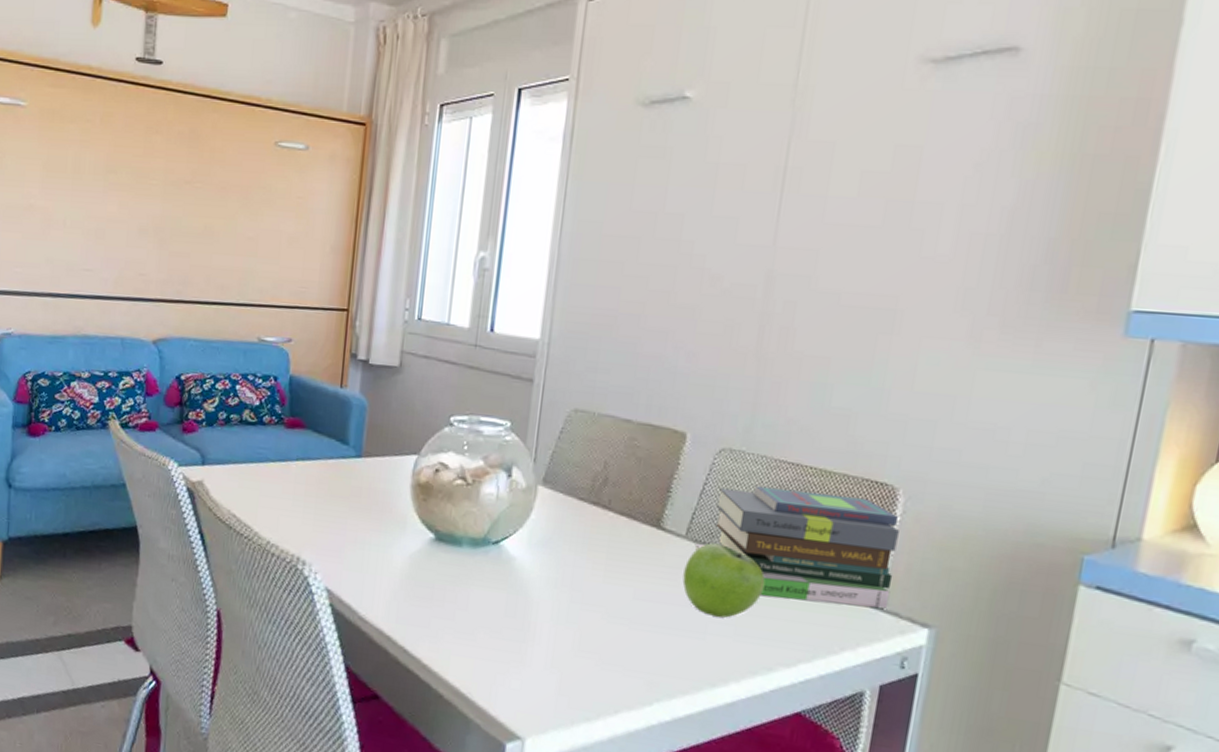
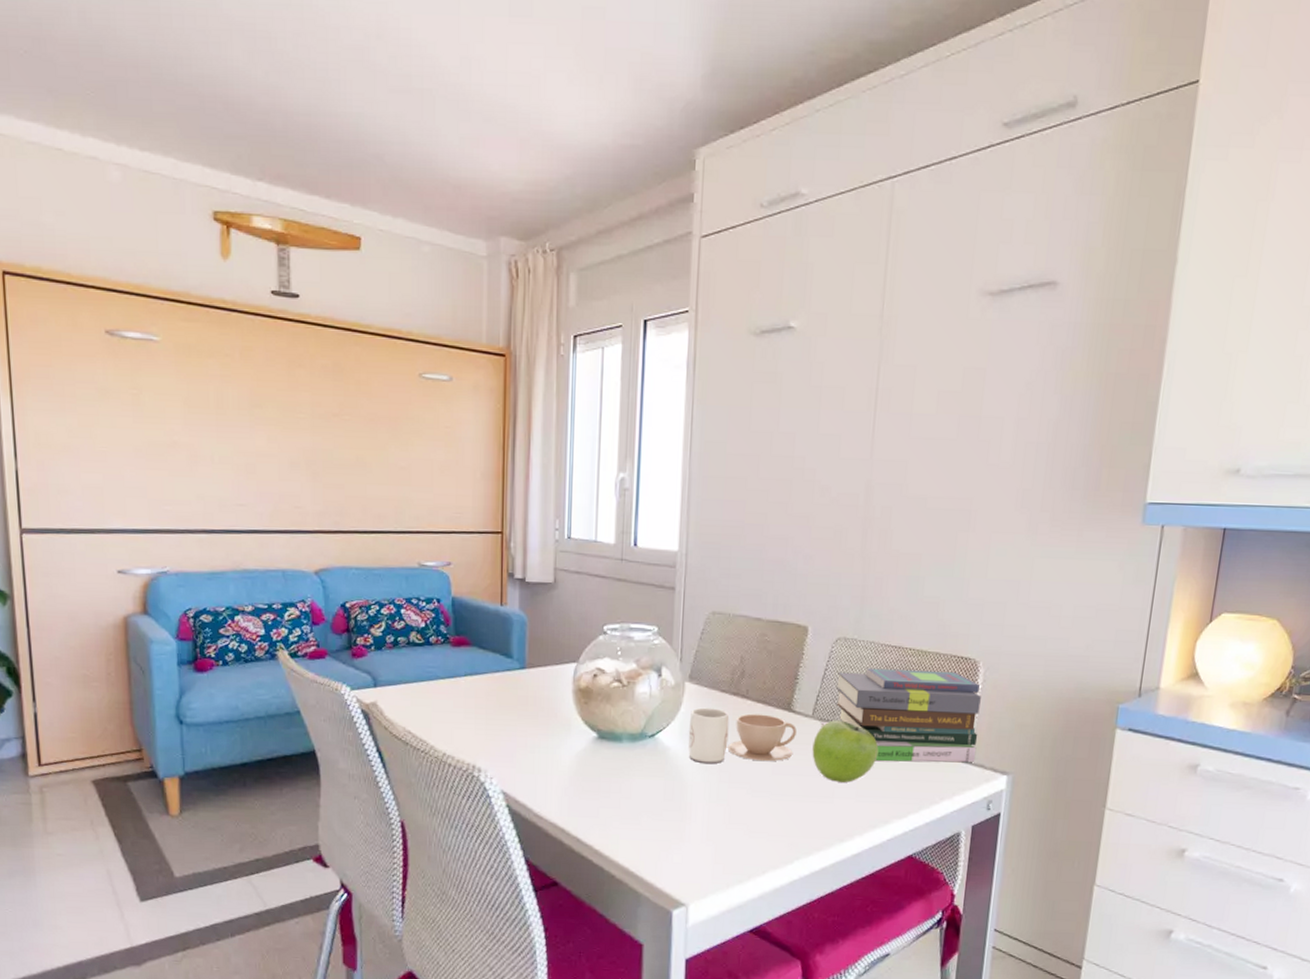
mug: none [536,515,587,581] -> present [688,707,730,764]
teacup: none [582,527,666,585] -> present [727,713,797,762]

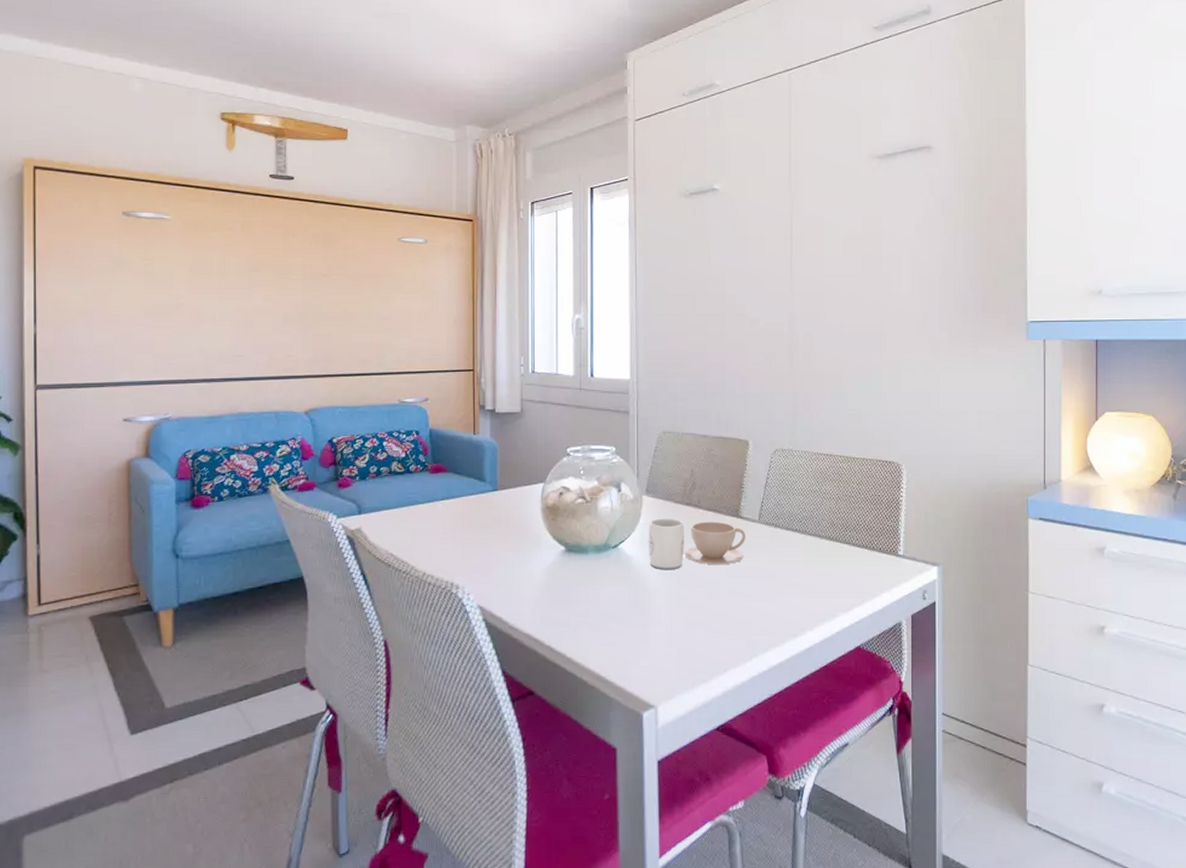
fruit: present [812,720,879,783] -> none [761,523,821,581]
books: present [820,668,981,763] -> none [766,474,908,560]

